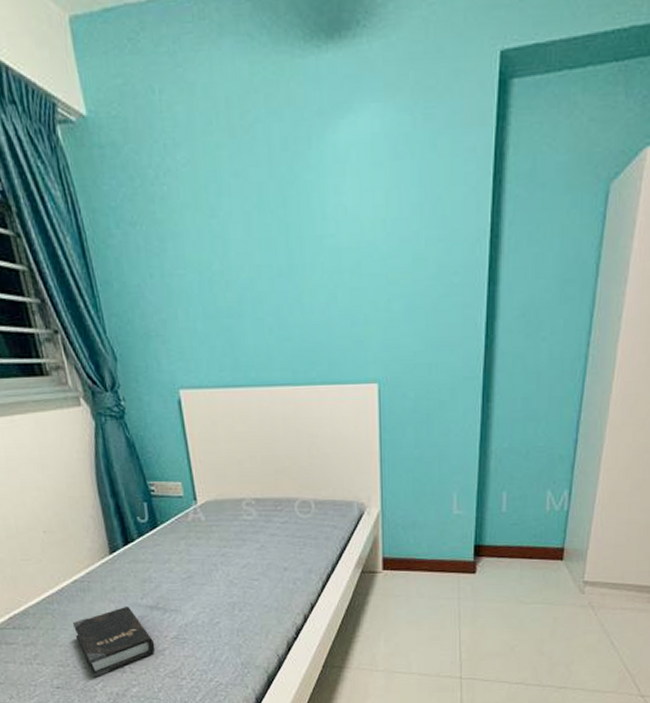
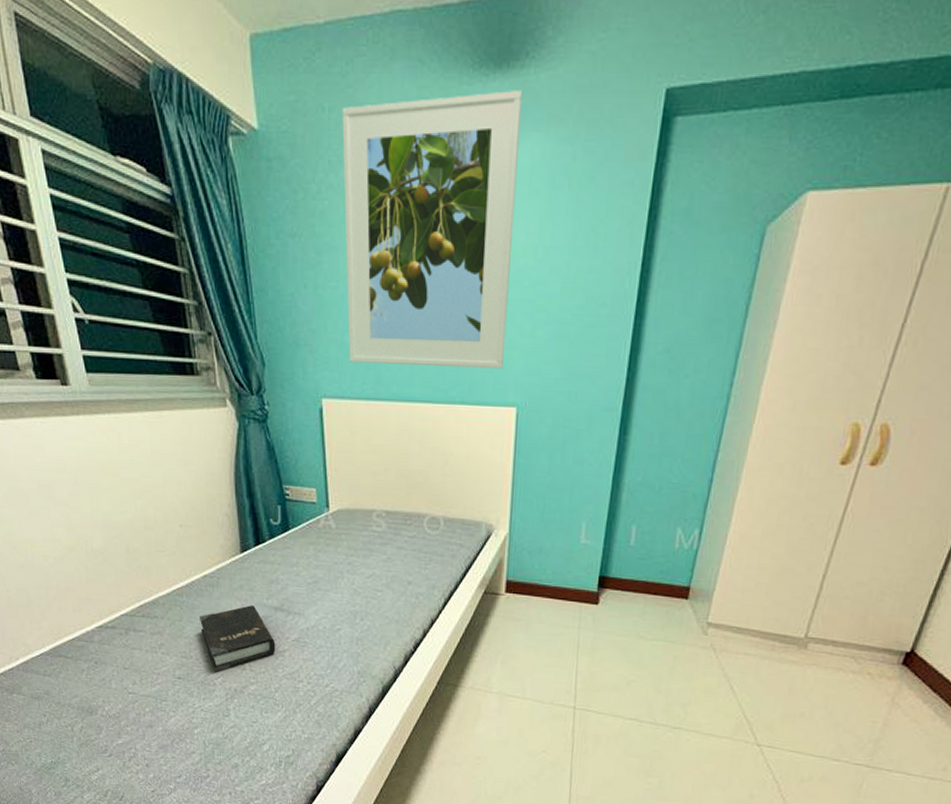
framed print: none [173,60,362,350] -> present [342,90,523,369]

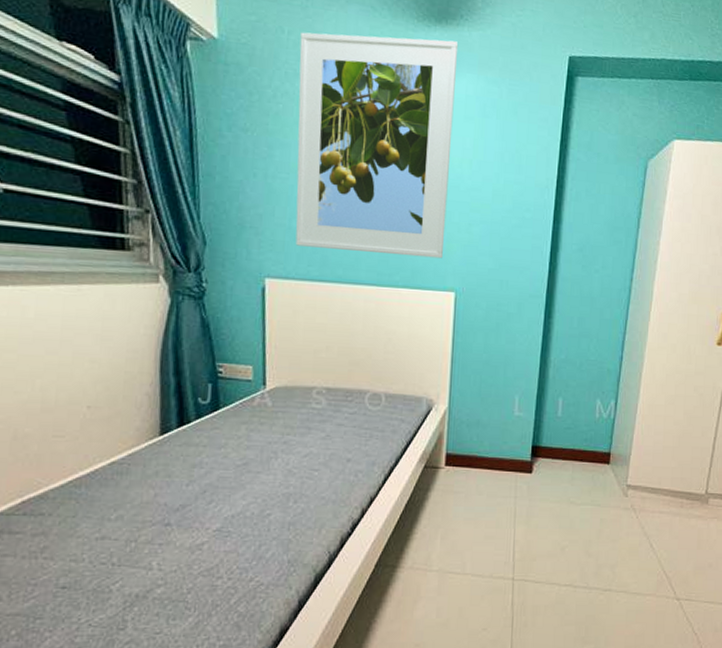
hardback book: present [200,605,276,672] -> none [100,494,193,576]

